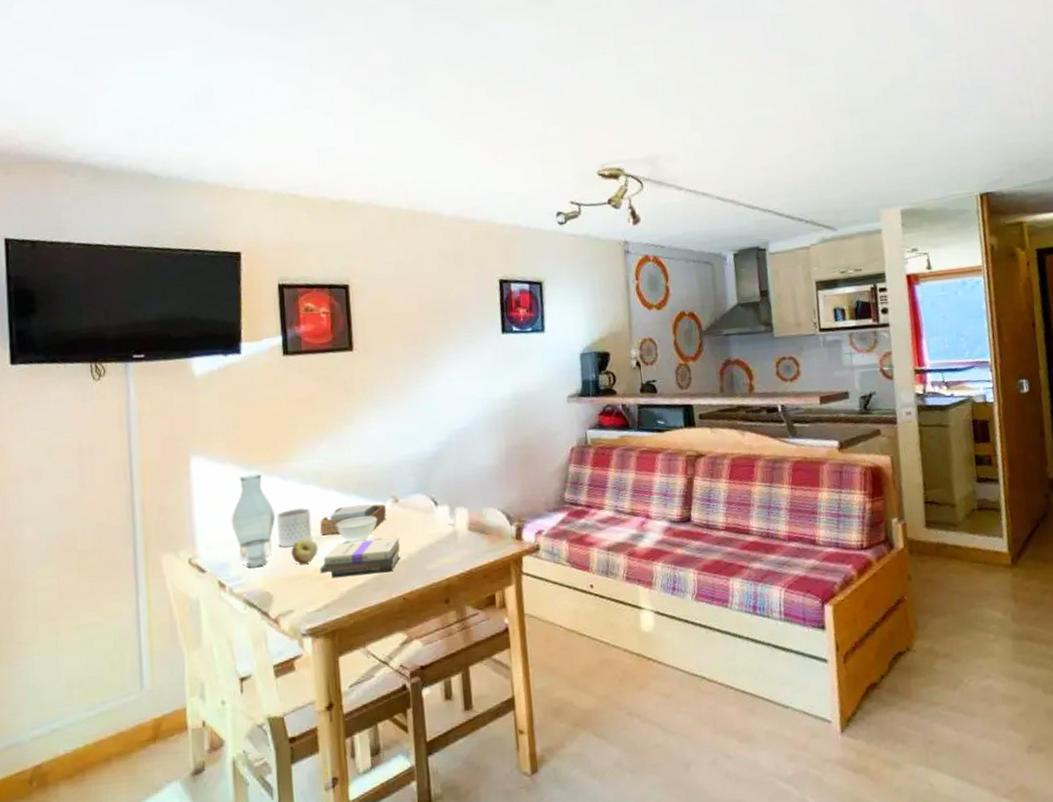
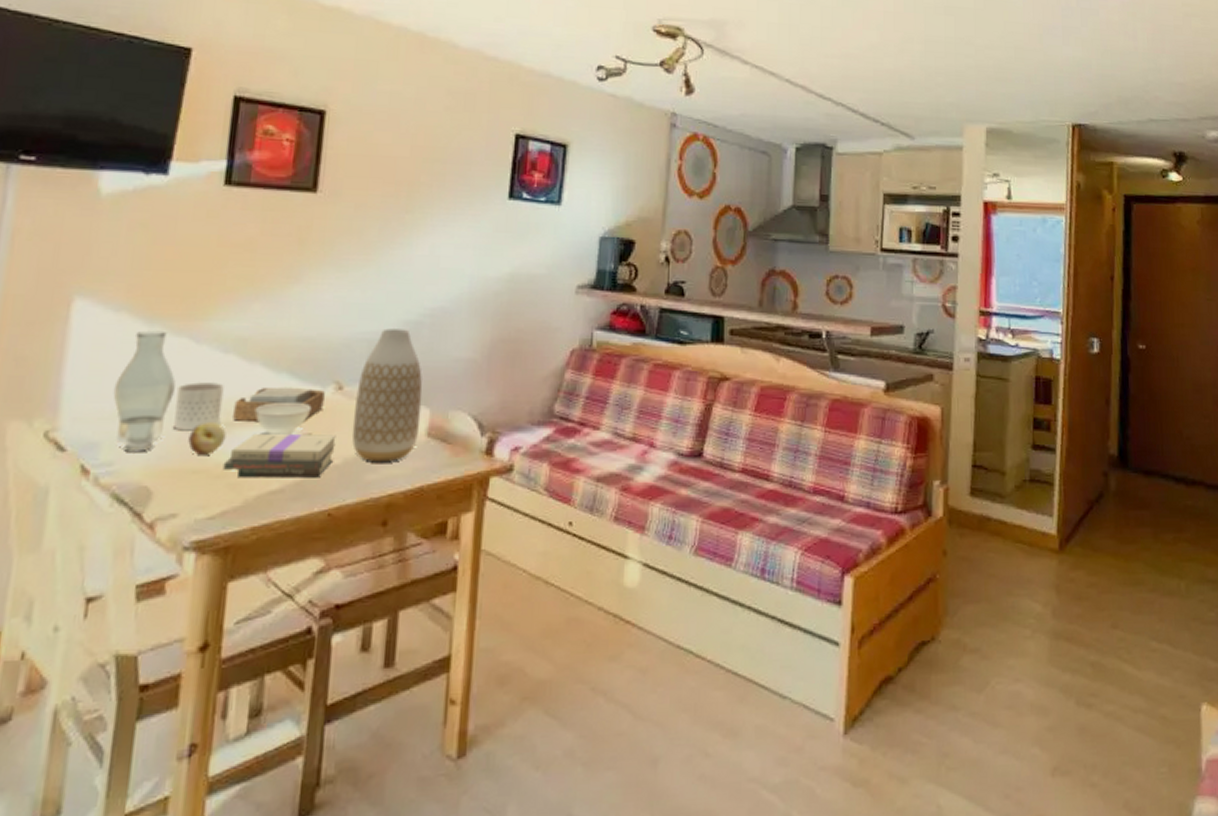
vase: none [409,448,462,555] -> present [351,328,423,463]

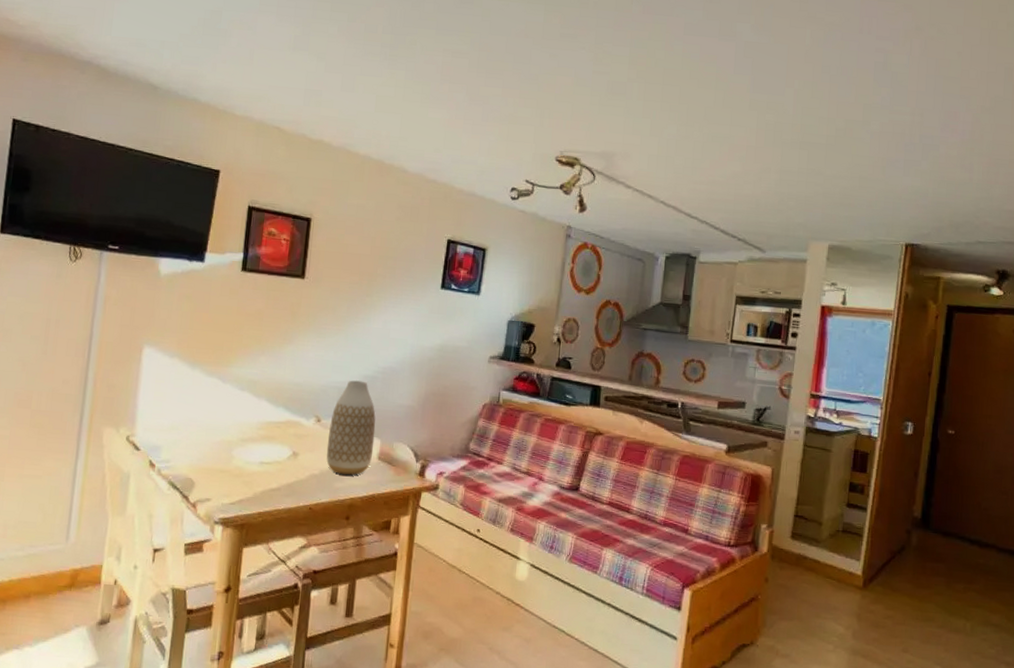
vase: present [113,330,176,451] -> none [169,371,209,455]
mug: present [172,382,224,431] -> none [207,409,241,443]
fruit: present [188,423,226,455] -> none [217,438,242,460]
books: present [222,433,336,478] -> none [240,448,316,482]
napkin holder: present [233,387,325,421] -> none [247,417,308,440]
bowl: present [255,403,312,436] -> none [261,428,299,452]

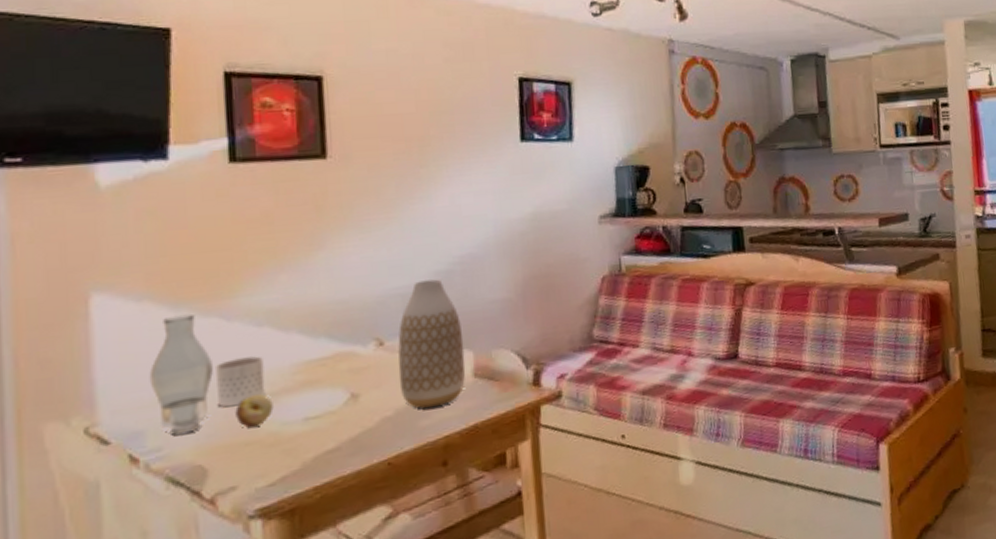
vase: none [169,371,209,455] -> present [149,313,213,435]
mug: none [207,409,241,443] -> present [214,356,265,408]
fruit: none [217,438,242,460] -> present [235,394,274,428]

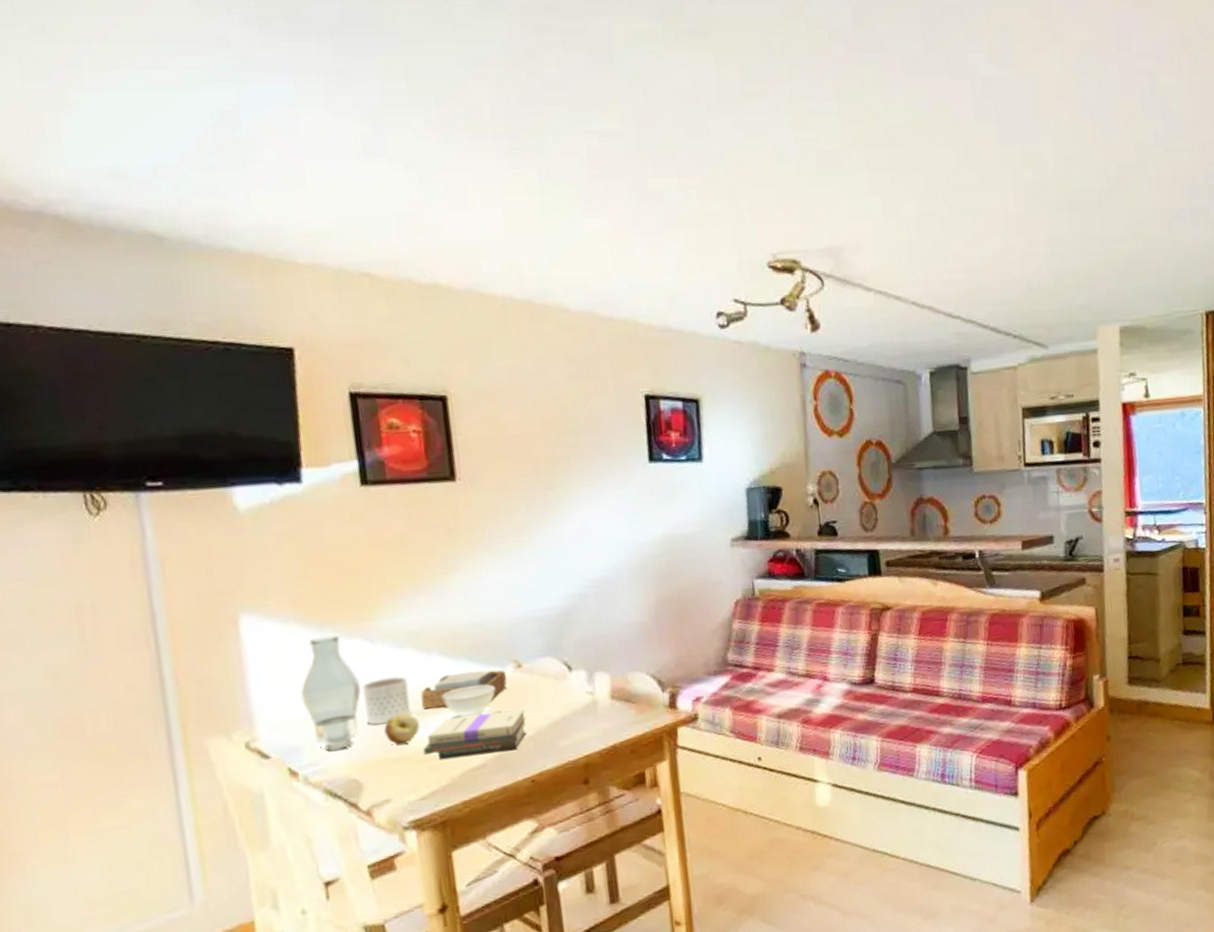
books: none [275,388,385,442] -> present [423,709,526,759]
napkin holder: none [277,348,367,390] -> present [420,670,507,710]
bowl: none [298,363,355,399] -> present [441,684,496,719]
vase: present [398,279,466,409] -> none [535,602,603,729]

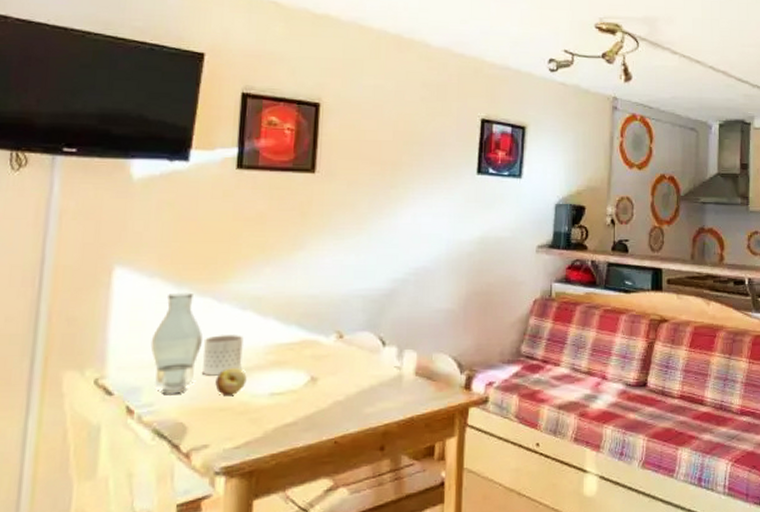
napkin holder: present [420,670,507,710] -> none [252,337,328,366]
books: present [423,709,526,759] -> none [245,376,339,414]
bowl: present [441,684,496,719] -> none [270,350,317,378]

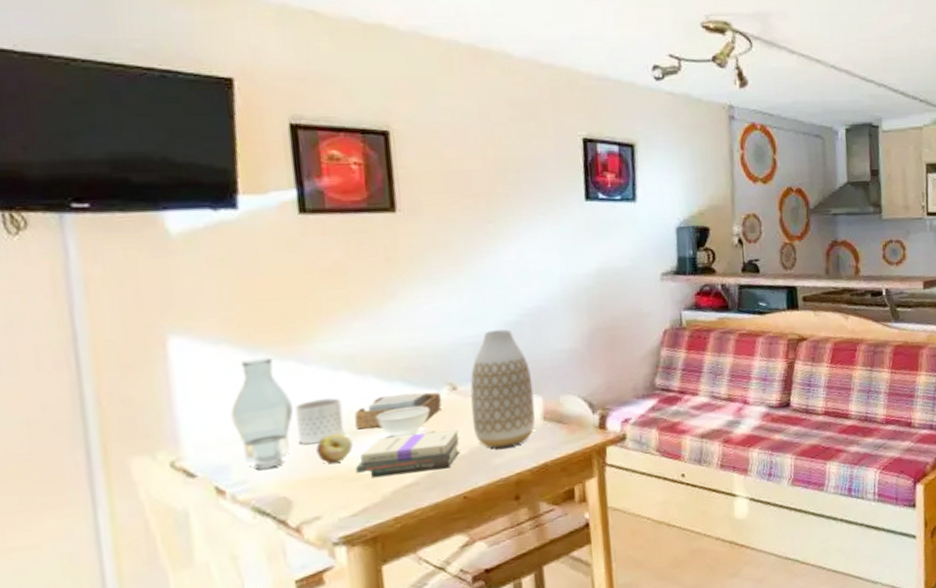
books: none [245,376,339,414] -> present [355,429,460,477]
napkin holder: none [252,337,328,366] -> present [354,392,442,430]
bowl: none [270,350,317,378] -> present [376,406,430,439]
vase: none [352,286,410,398] -> present [470,329,535,448]

